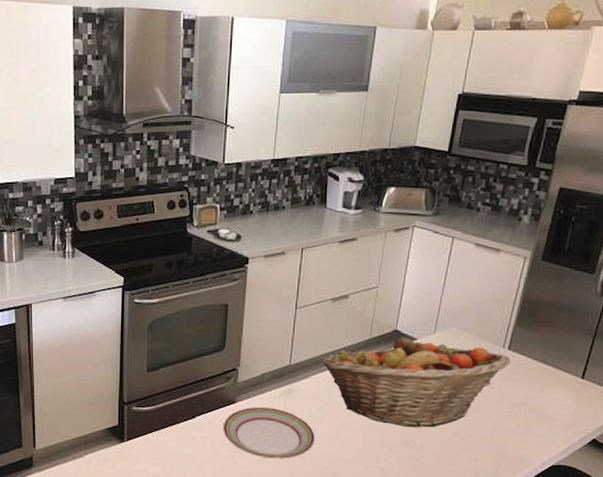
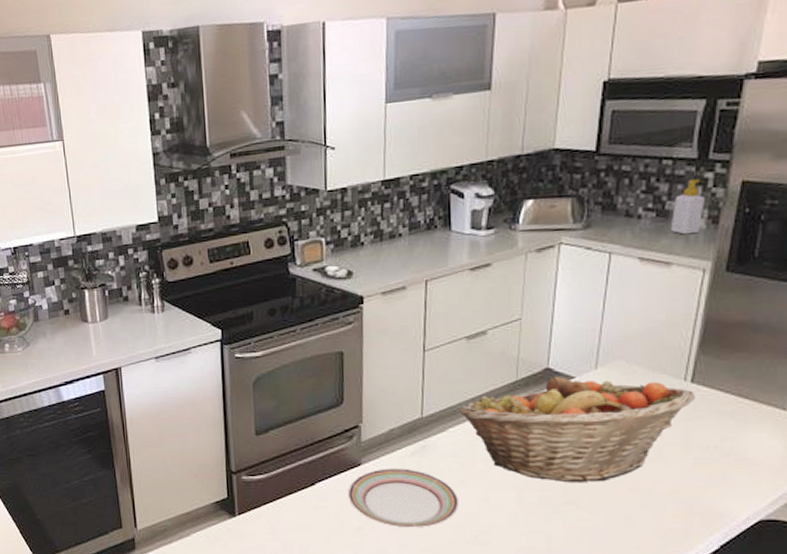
soap bottle: none [501,182,530,228] -> present [670,179,705,235]

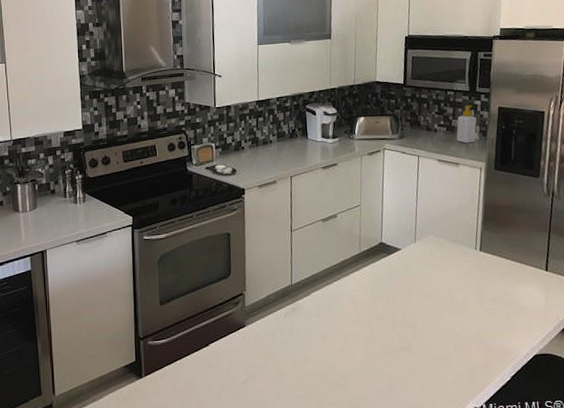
plate: present [349,469,458,528] -> none [236,328,322,378]
fruit basket: present [458,376,696,483] -> none [318,248,484,333]

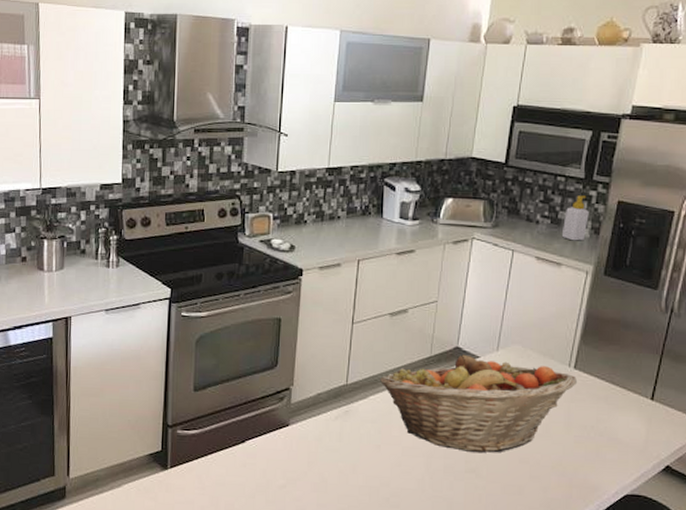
fruit basket: none [318,248,484,333] -> present [379,354,578,453]

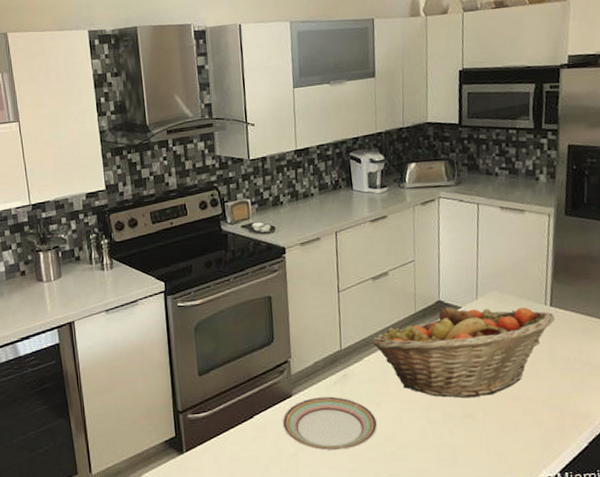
plate: none [276,430,374,489] -> present [283,396,377,451]
soap bottle: present [561,195,589,241] -> none [520,144,544,188]

